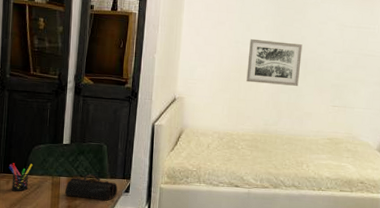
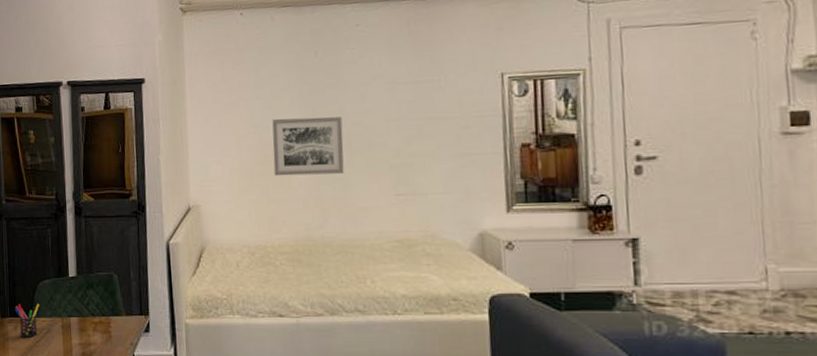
pencil case: present [65,174,118,201] -> none [77,311,136,344]

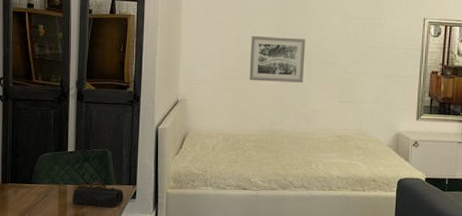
pen holder: present [15,303,39,338] -> none [15,172,39,201]
pencil case: none [77,311,136,344] -> present [72,181,124,208]

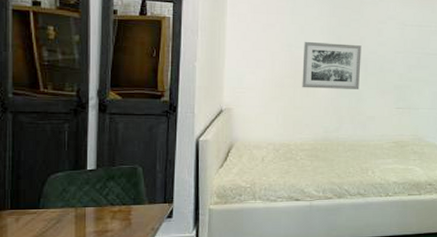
pencil case: present [72,181,124,208] -> none [92,201,158,230]

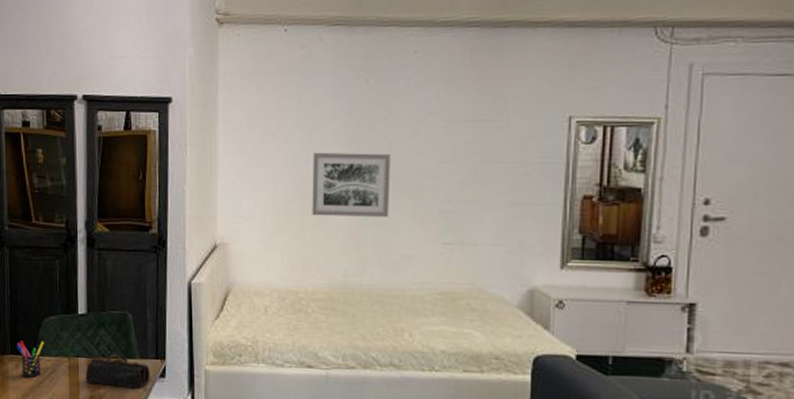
pen holder: none [17,195,49,229] -> present [16,340,44,378]
pencil case: none [92,201,158,230] -> present [85,353,150,389]

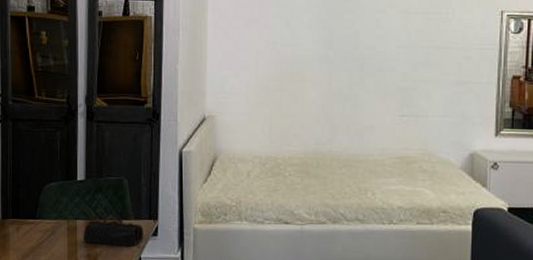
pen holder: present [16,340,44,378] -> none [17,205,44,239]
wall art: present [312,152,391,217] -> none [289,37,357,93]

